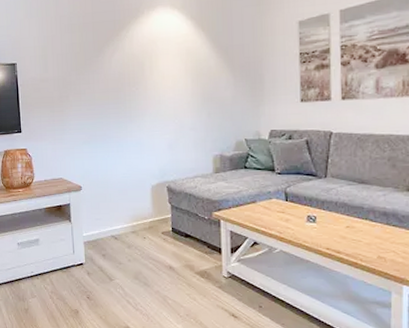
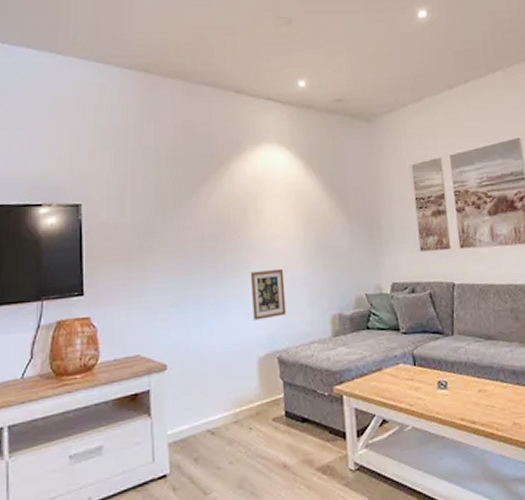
picture frame: none [146,115,175,157] -> present [251,268,287,320]

